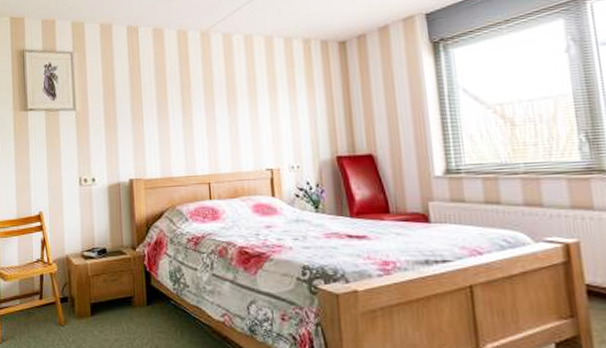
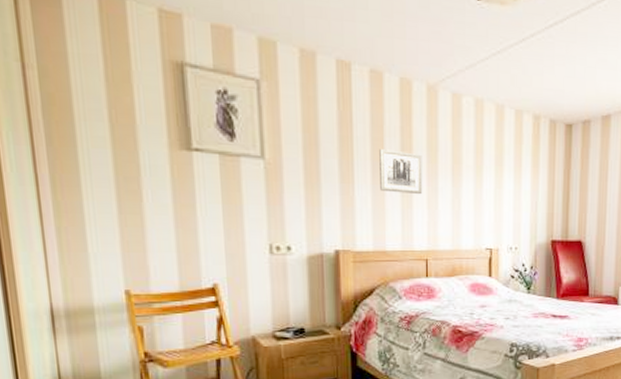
wall art: none [163,89,202,126] -> present [379,149,423,195]

